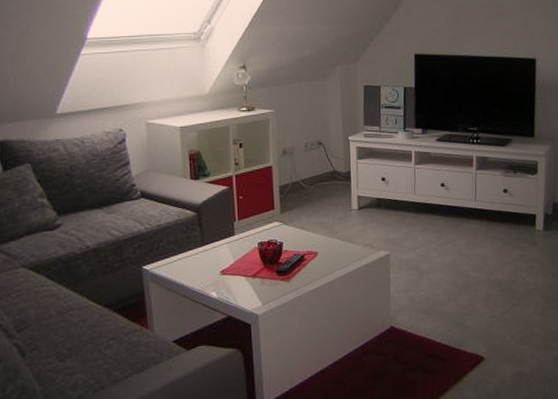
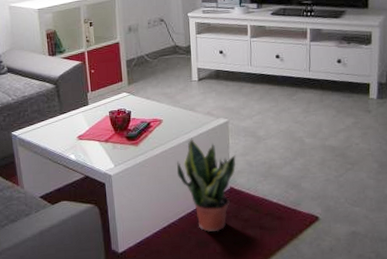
potted plant: none [332,273,398,377] -> present [176,139,236,232]

